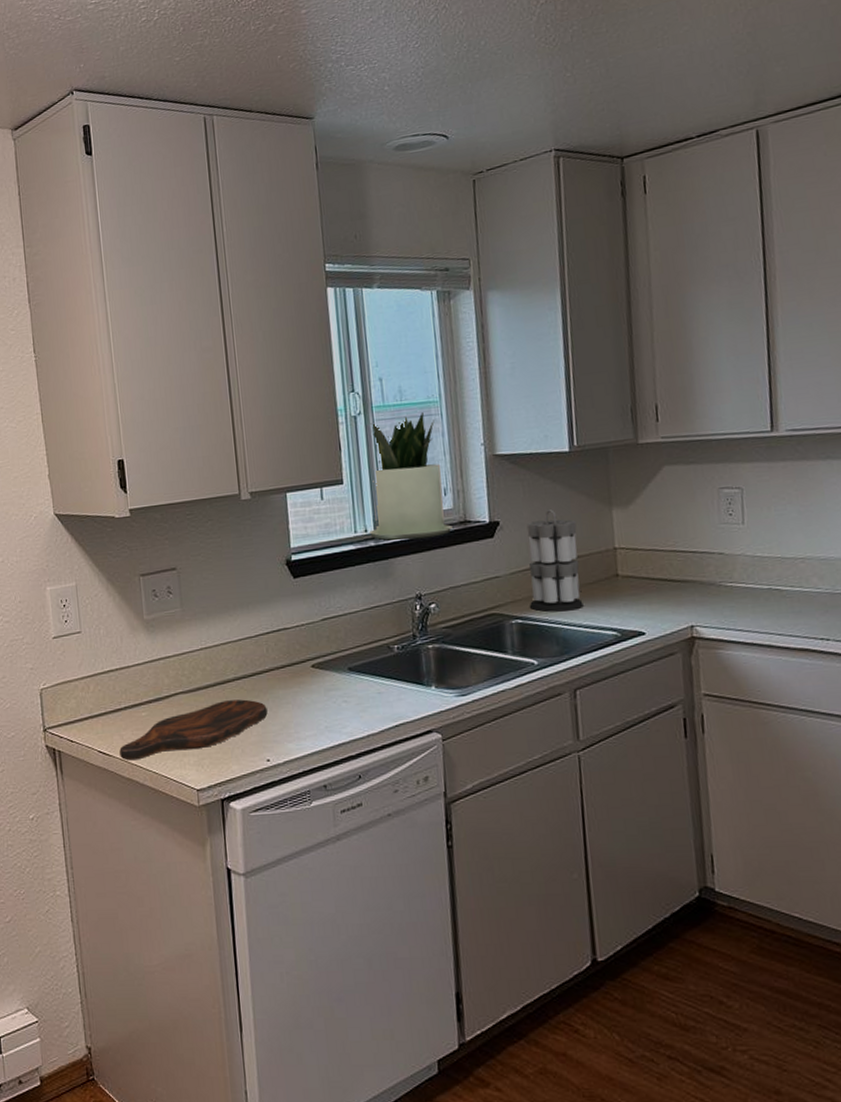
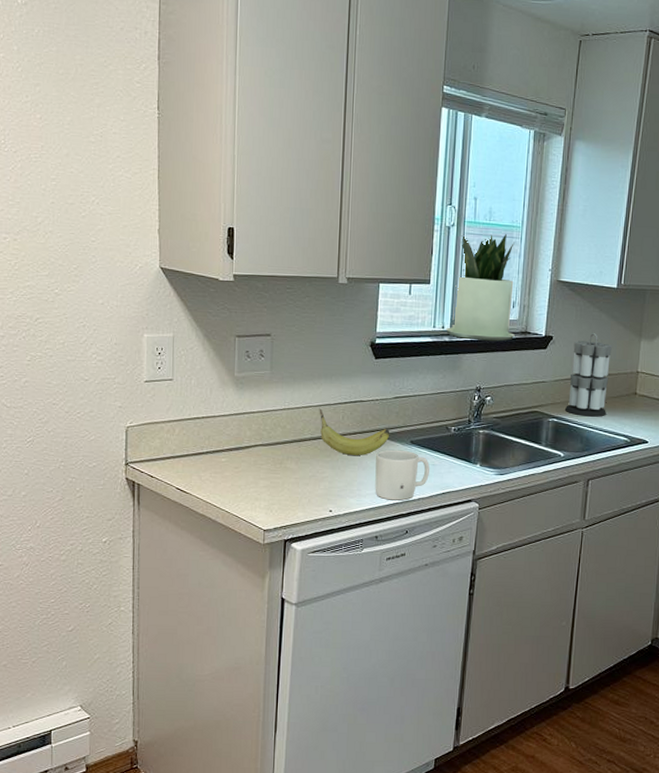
cutting board: present [119,699,268,761] -> none [196,456,336,499]
fruit: none [239,642,323,694] -> present [319,407,390,456]
mug: none [311,679,376,741] -> present [375,449,430,501]

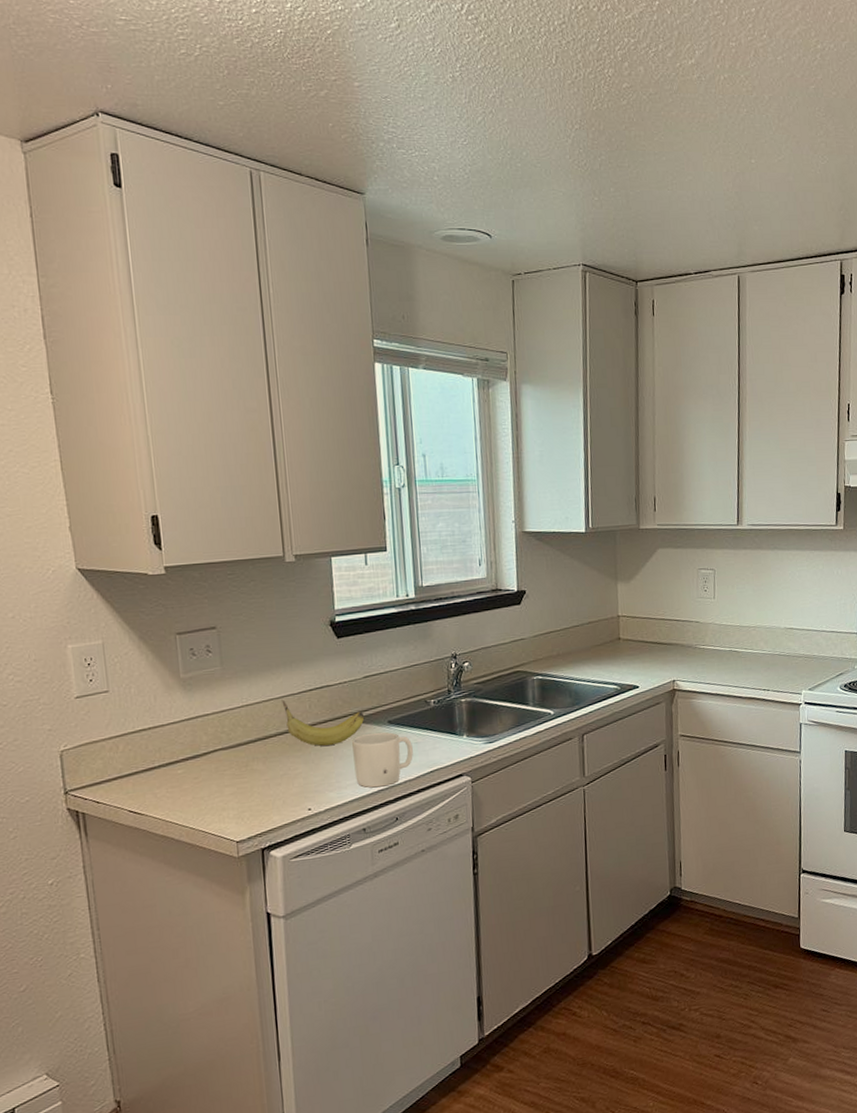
planter: present [446,234,515,342] -> none [411,489,486,605]
spice rack: present [565,333,612,417] -> none [548,582,592,670]

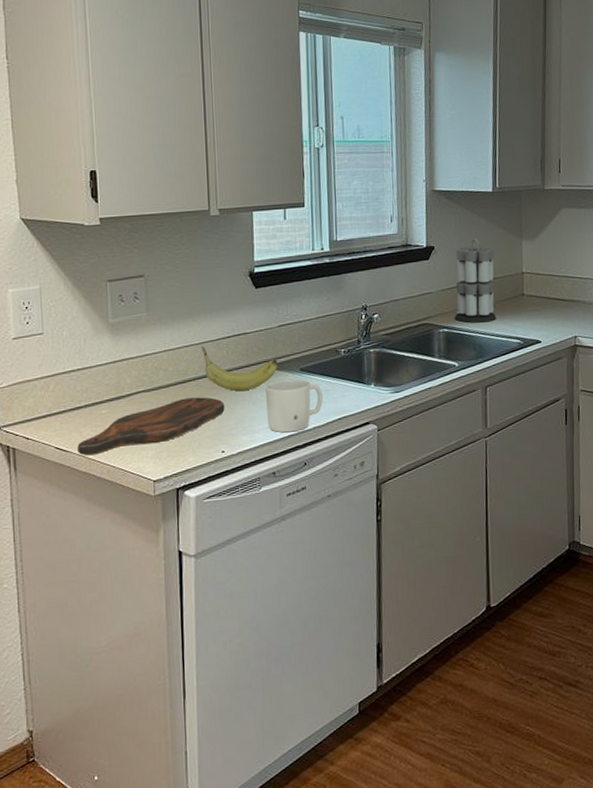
cutting board: none [153,753,310,819] -> present [77,397,225,456]
spice rack: none [548,582,592,670] -> present [455,239,496,323]

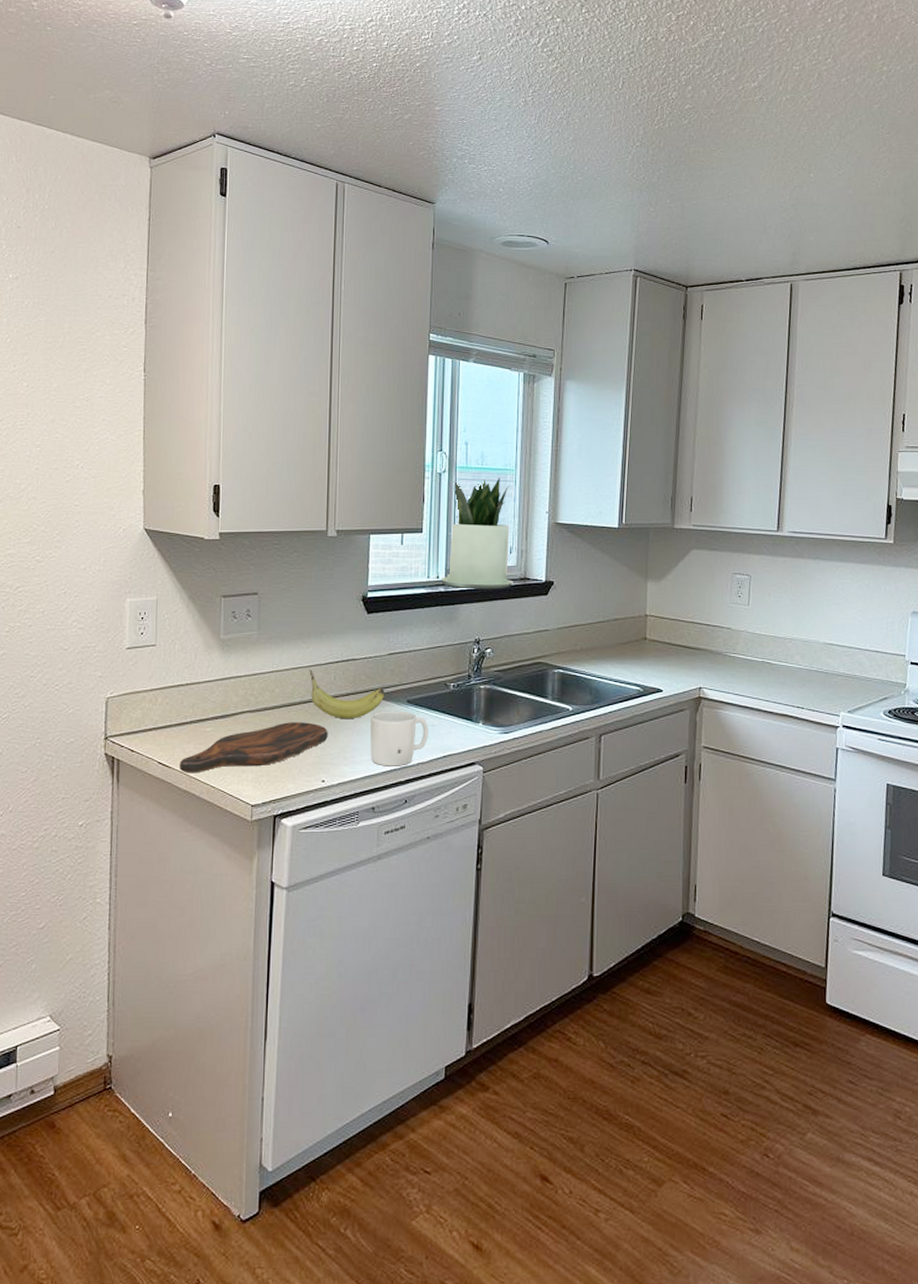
planter: none [325,150,396,259] -> present [441,478,514,589]
spice rack: present [455,239,496,323] -> none [571,576,617,666]

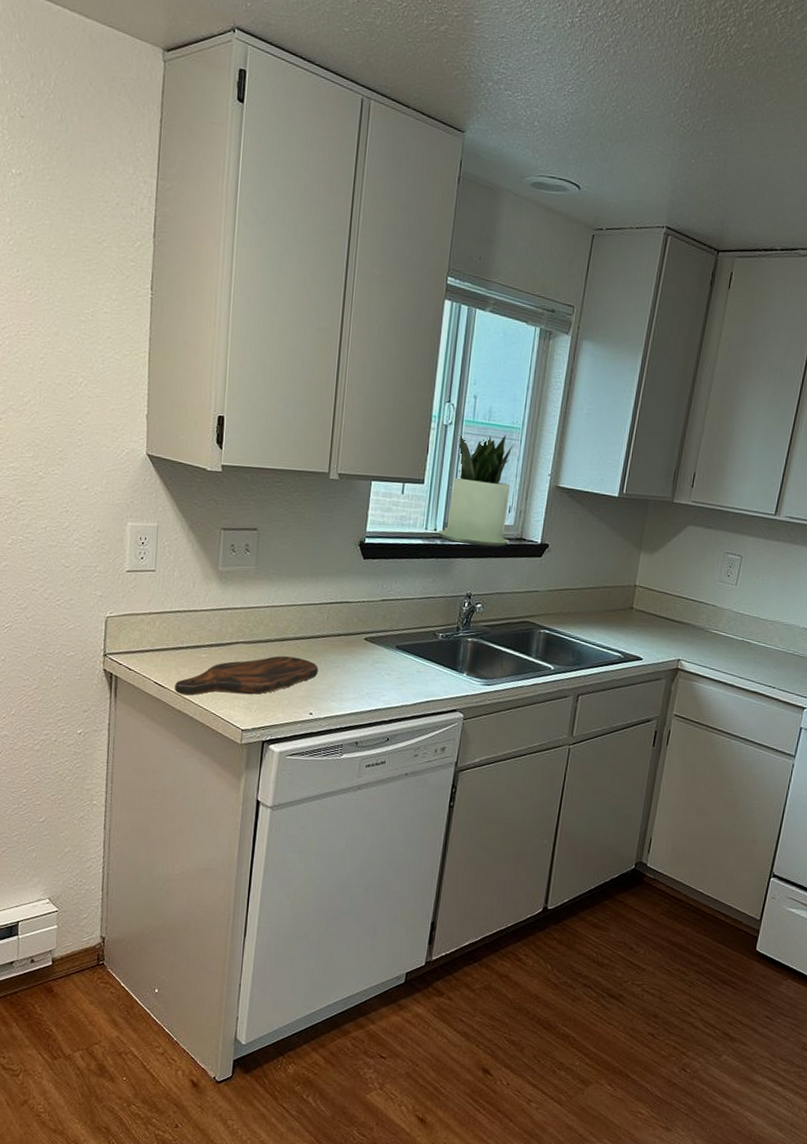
fruit: present [309,668,385,720] -> none [303,606,376,659]
mug: present [370,710,428,767] -> none [357,653,415,707]

